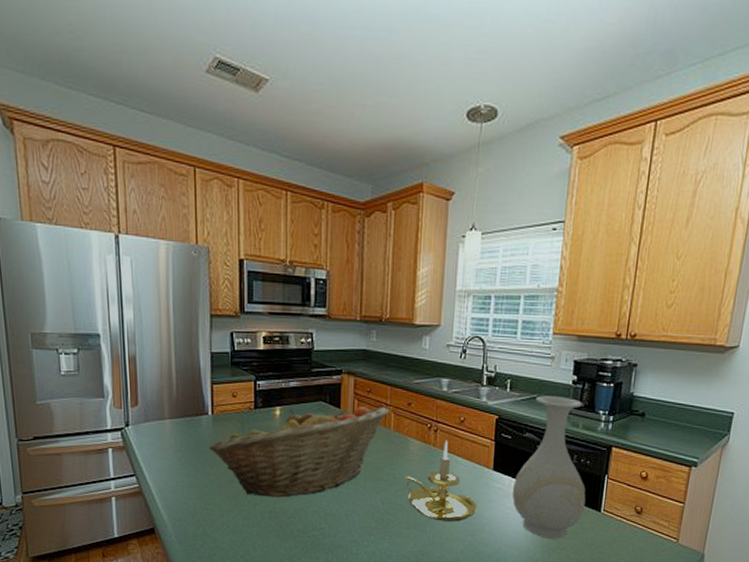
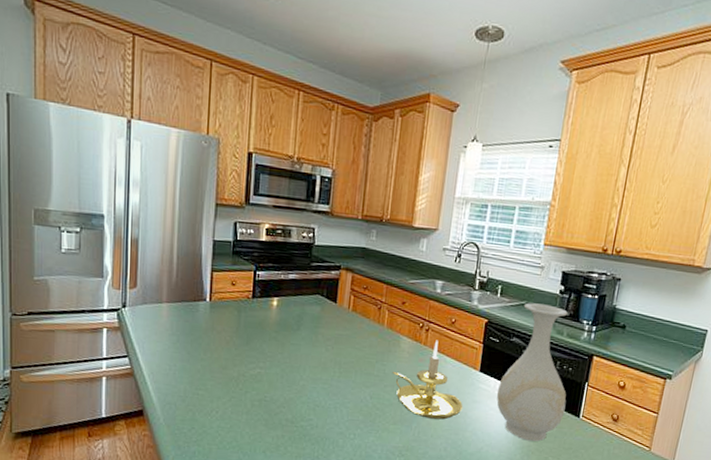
fruit basket: present [208,406,390,498] -> none [204,301,384,387]

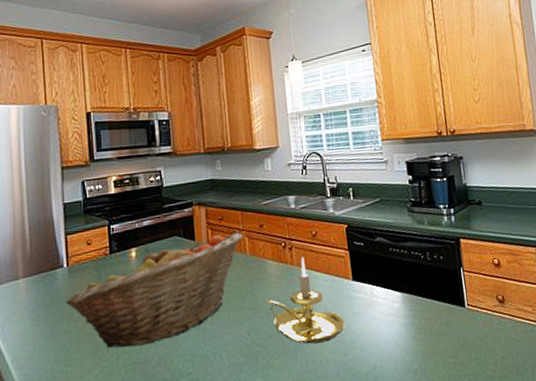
fruit basket: none [204,301,384,387] -> present [65,232,243,349]
vase: present [496,303,568,442] -> none [375,196,449,345]

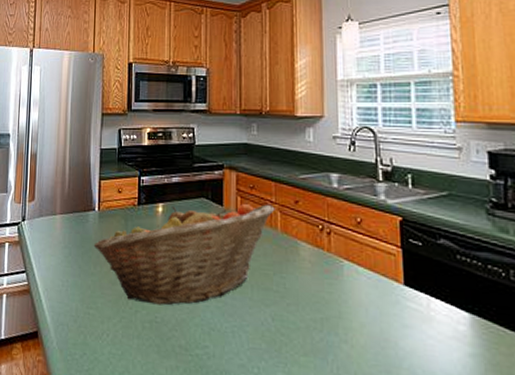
candle holder: present [265,256,345,344] -> none [294,245,391,351]

